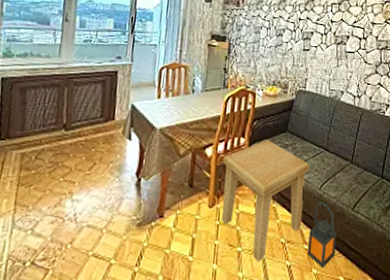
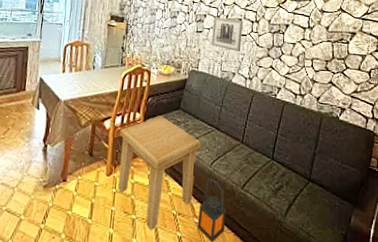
wall art: none [318,34,351,69] -> present [210,17,243,52]

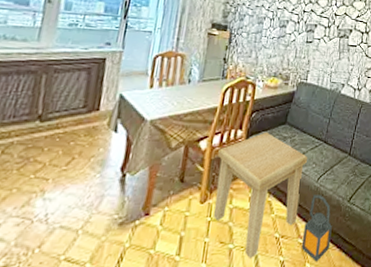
wall art: present [210,17,243,52] -> none [320,27,353,62]

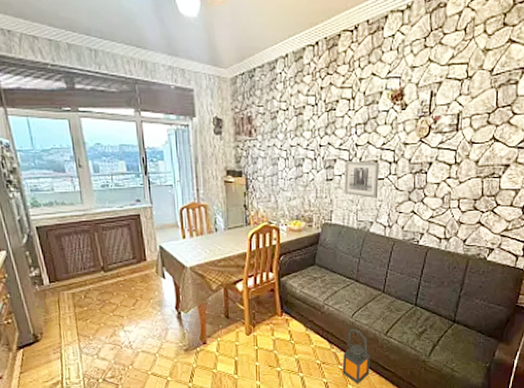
side table: present [213,132,308,258] -> none [254,273,341,379]
wall art: none [320,27,353,62] -> present [343,161,379,198]

